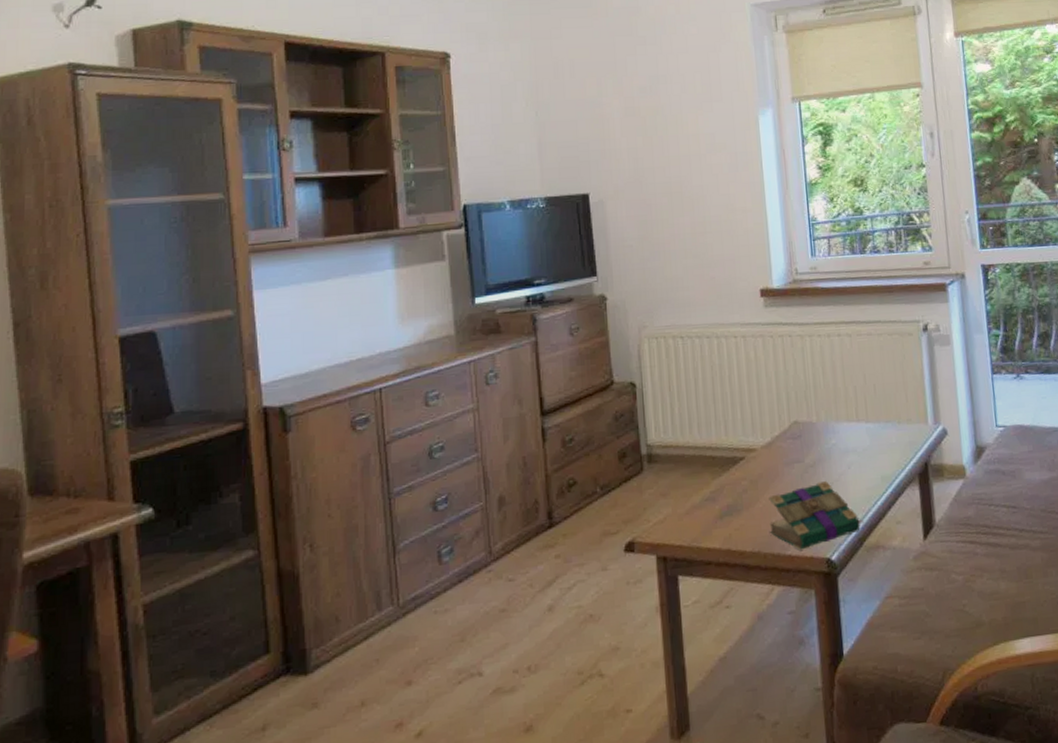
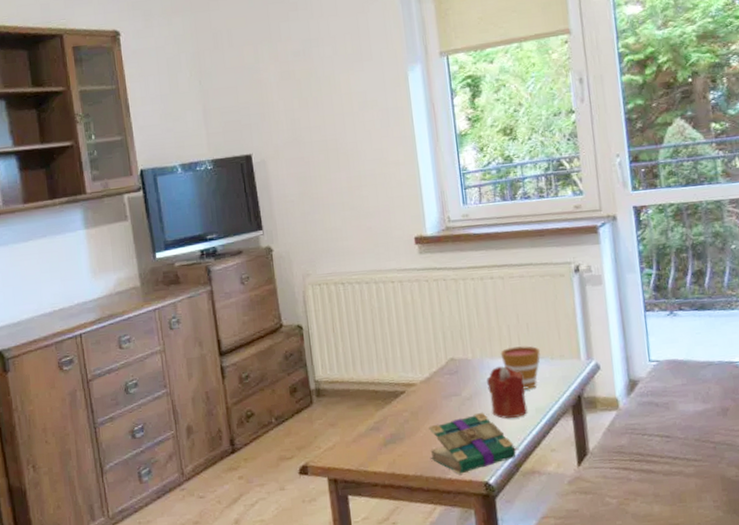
candle: none [831,430,873,489] -> present [487,366,528,420]
cup: none [846,408,887,456] -> present [500,346,540,390]

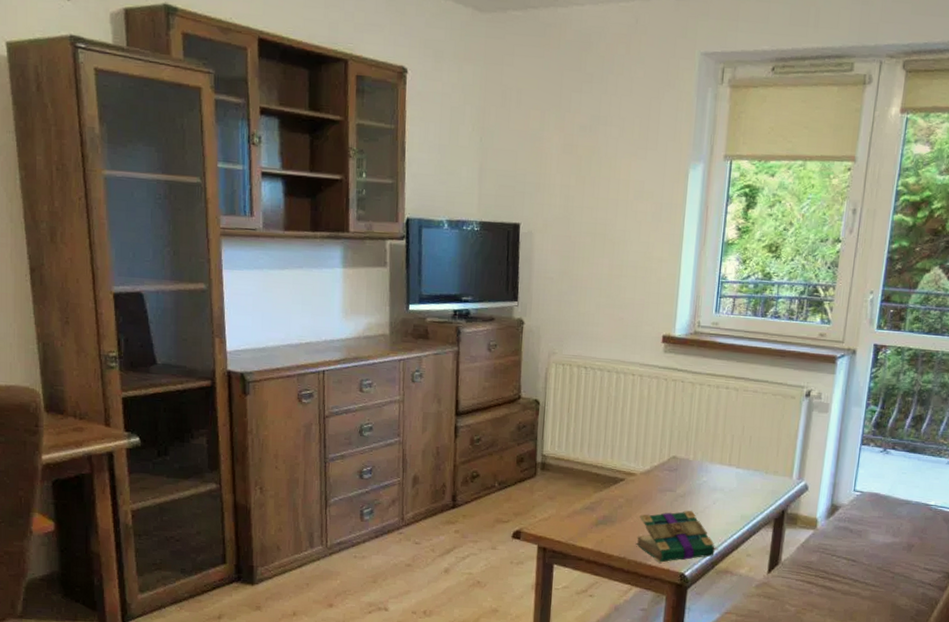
candle: present [487,366,528,420] -> none [701,471,736,521]
cup: present [500,346,540,390] -> none [720,456,757,497]

